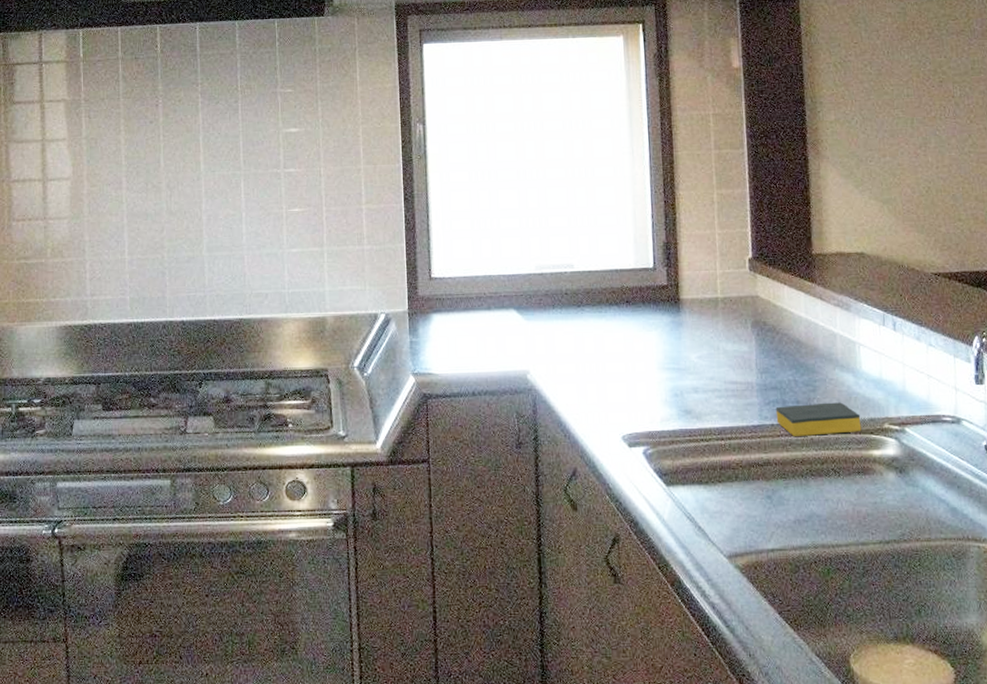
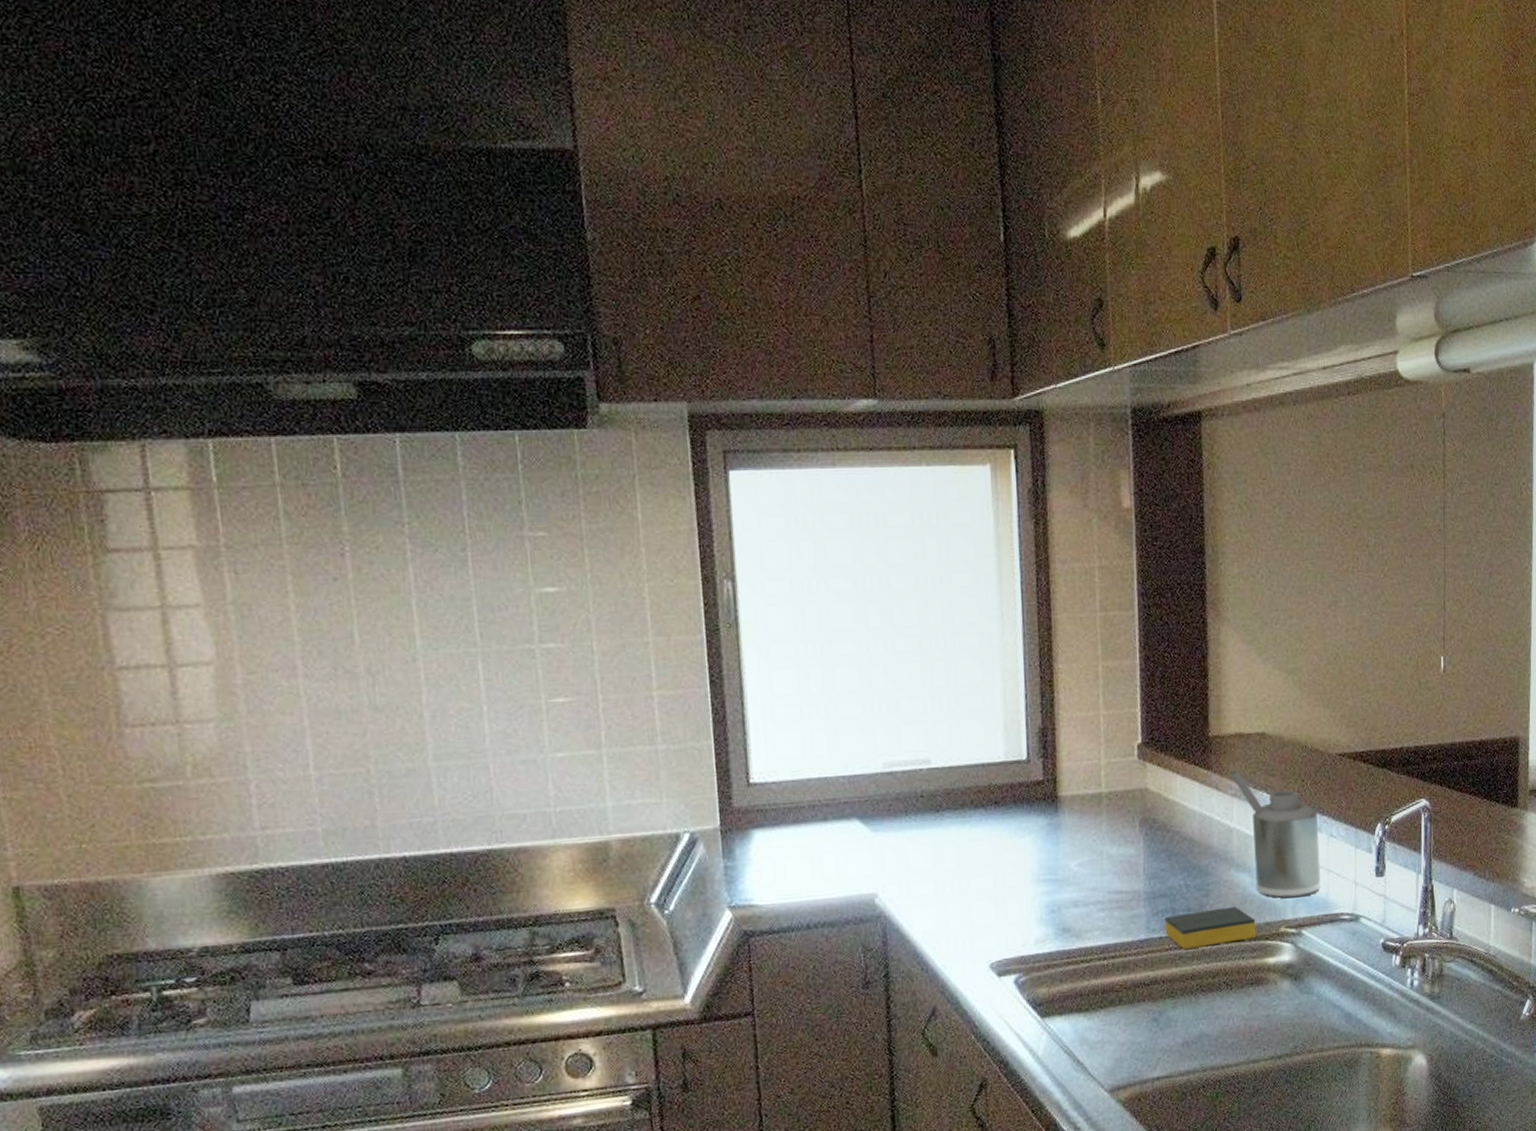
soap dispenser: none [833,283,922,398] -> present [1230,769,1321,899]

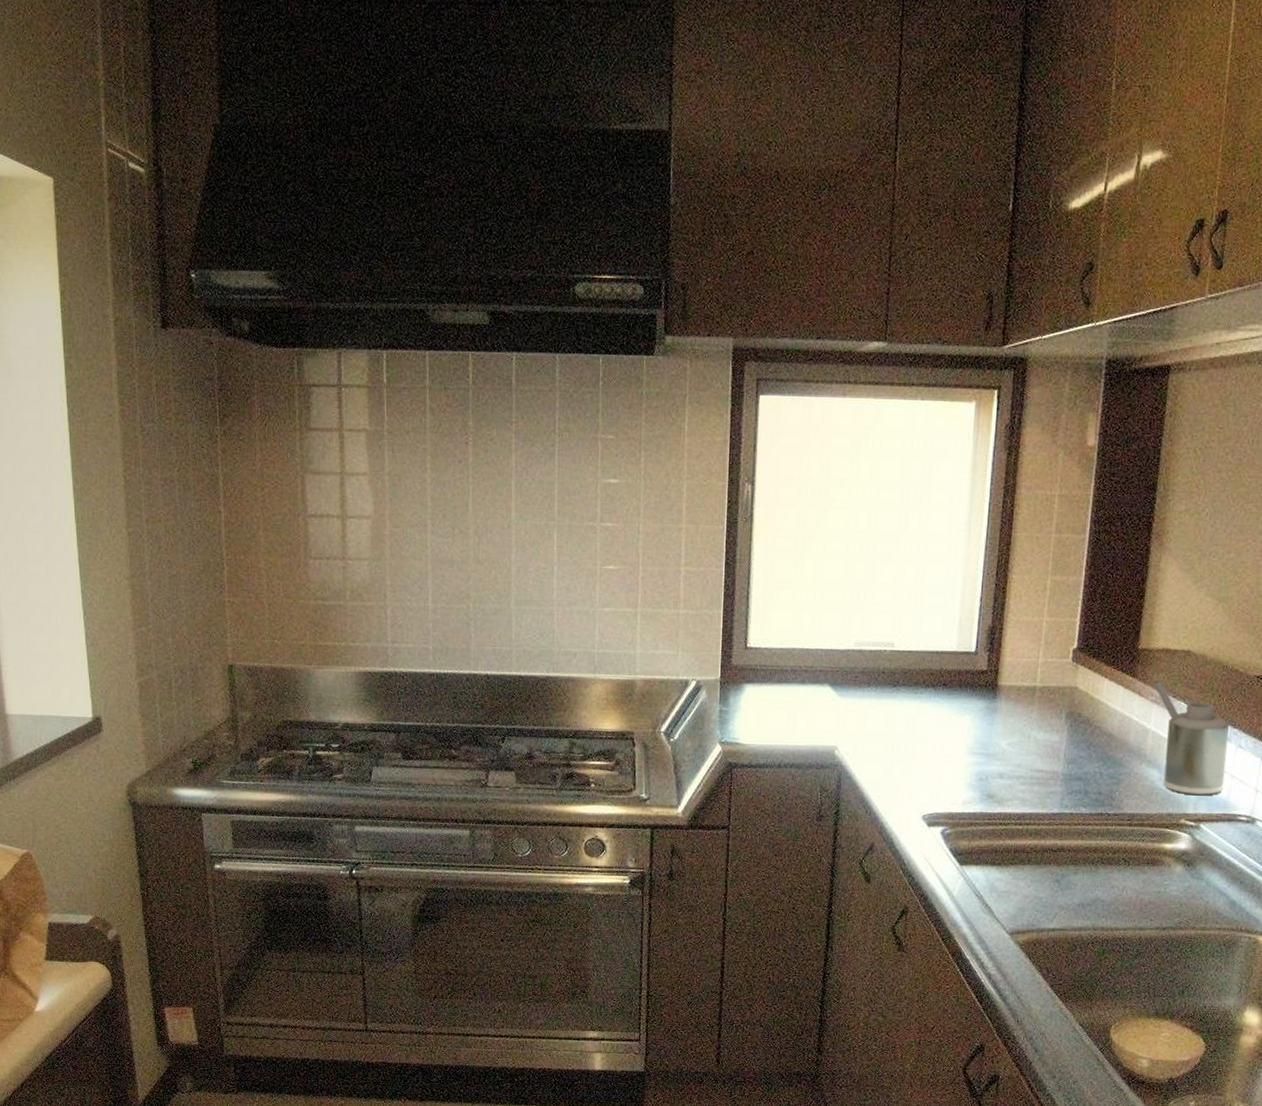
sponge: present [1164,906,1257,949] -> none [1076,795,1159,827]

